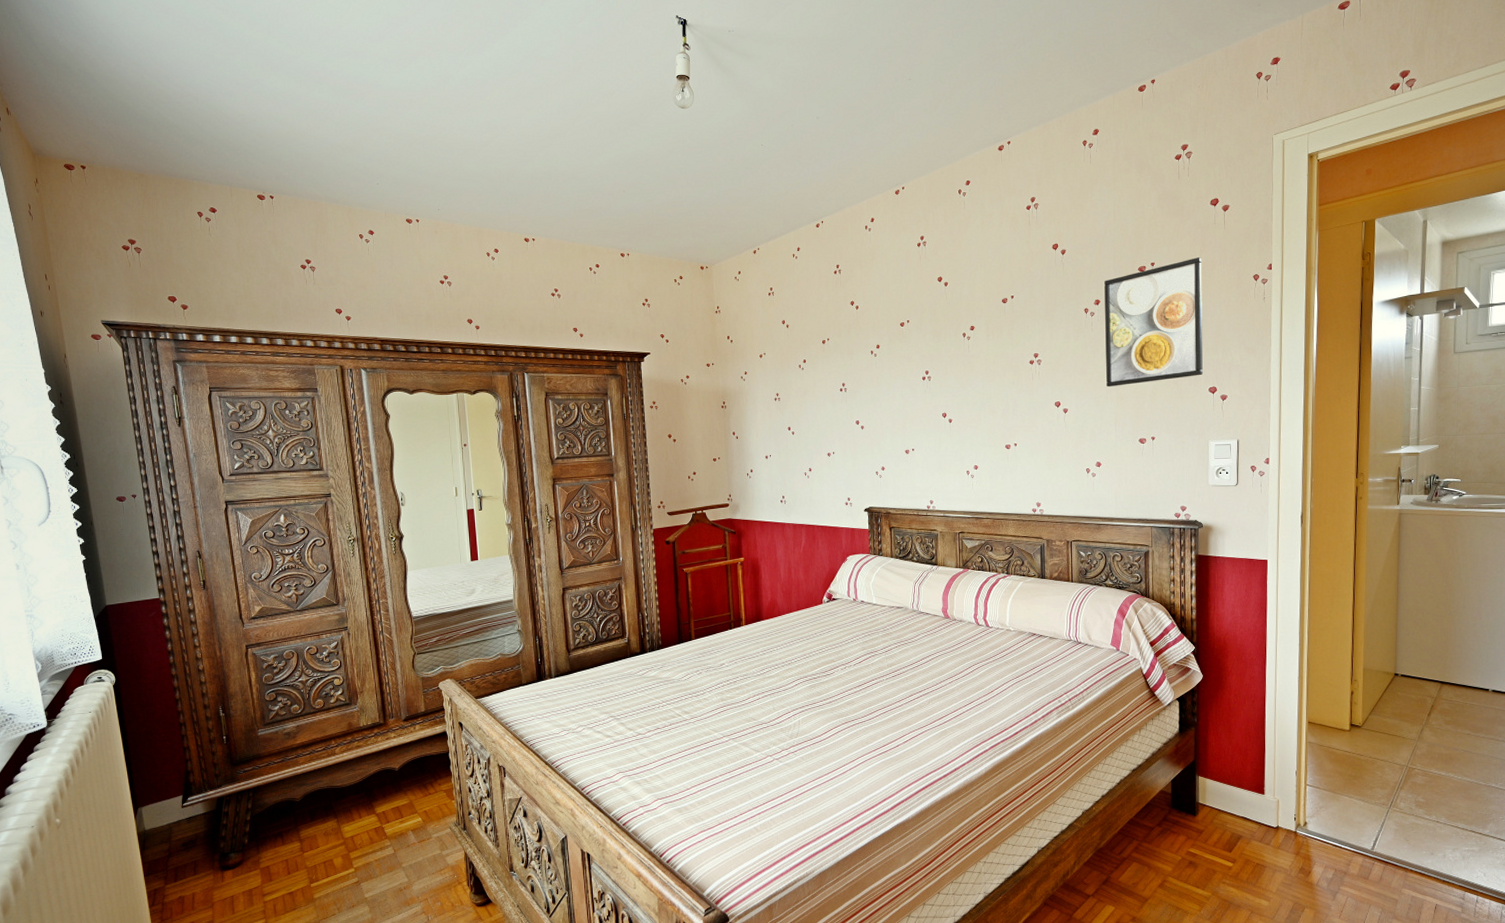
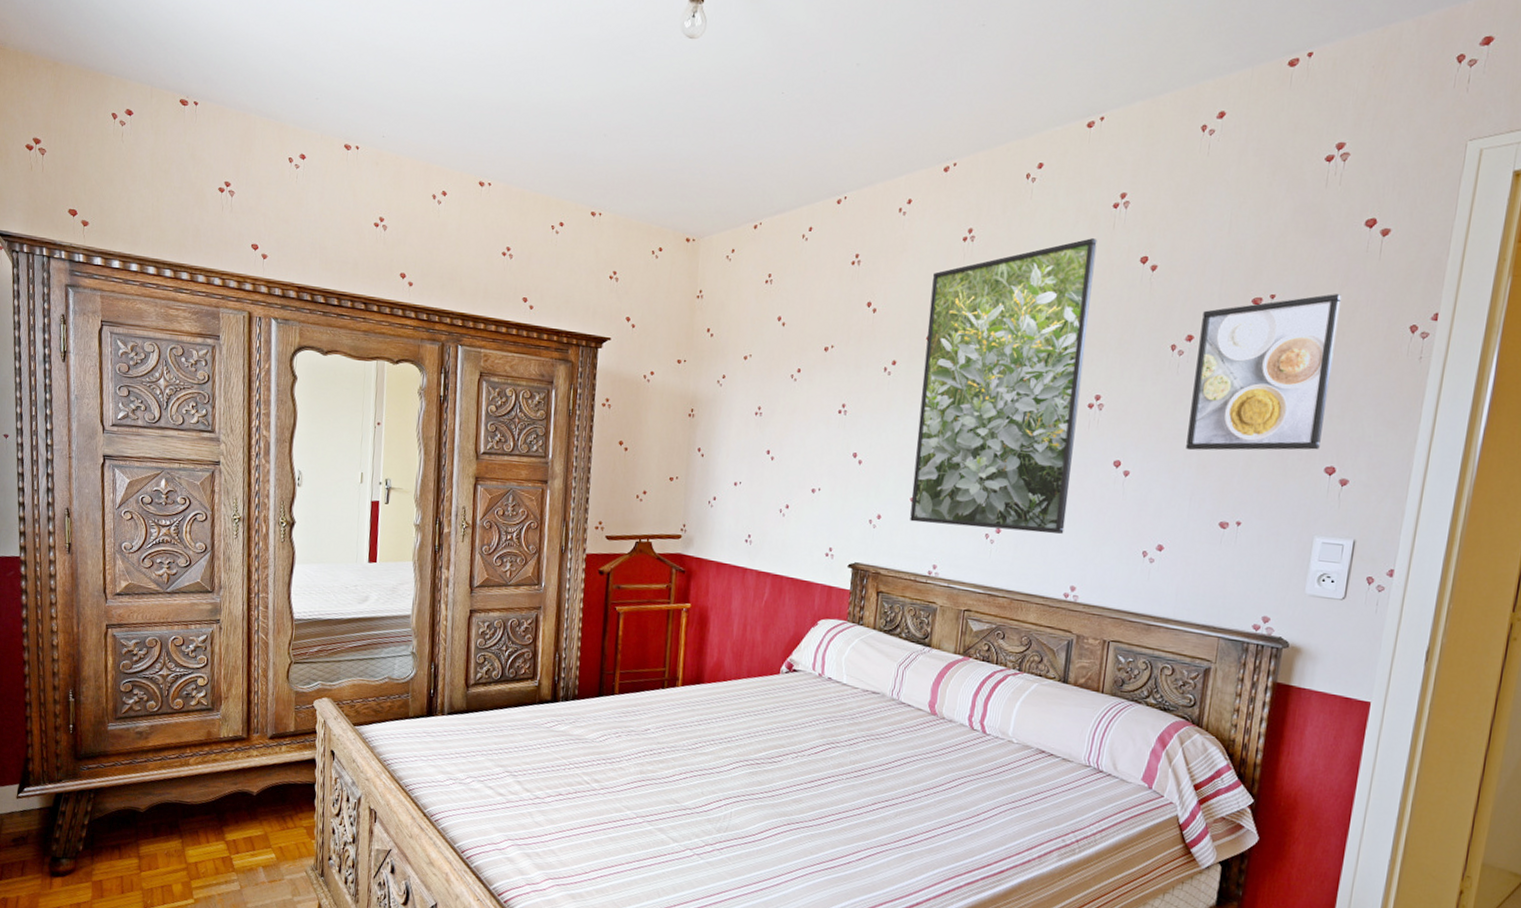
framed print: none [898,234,1026,469] -> present [910,238,1097,534]

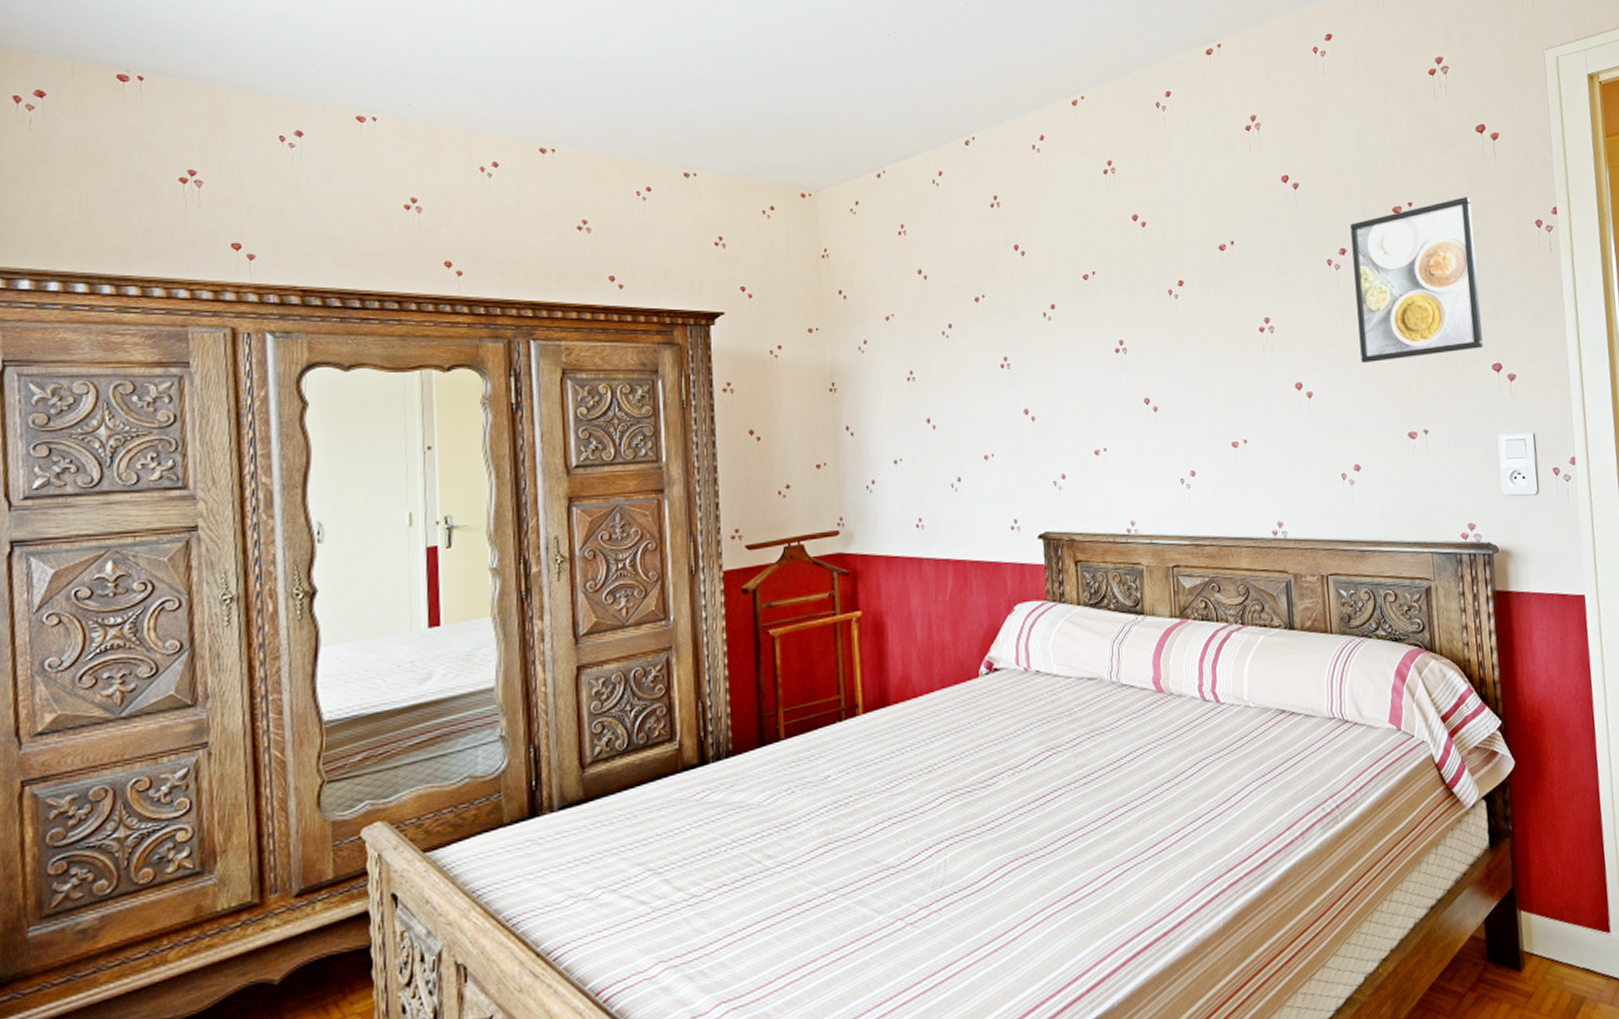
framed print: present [910,238,1097,534] -> none [1078,162,1260,477]

